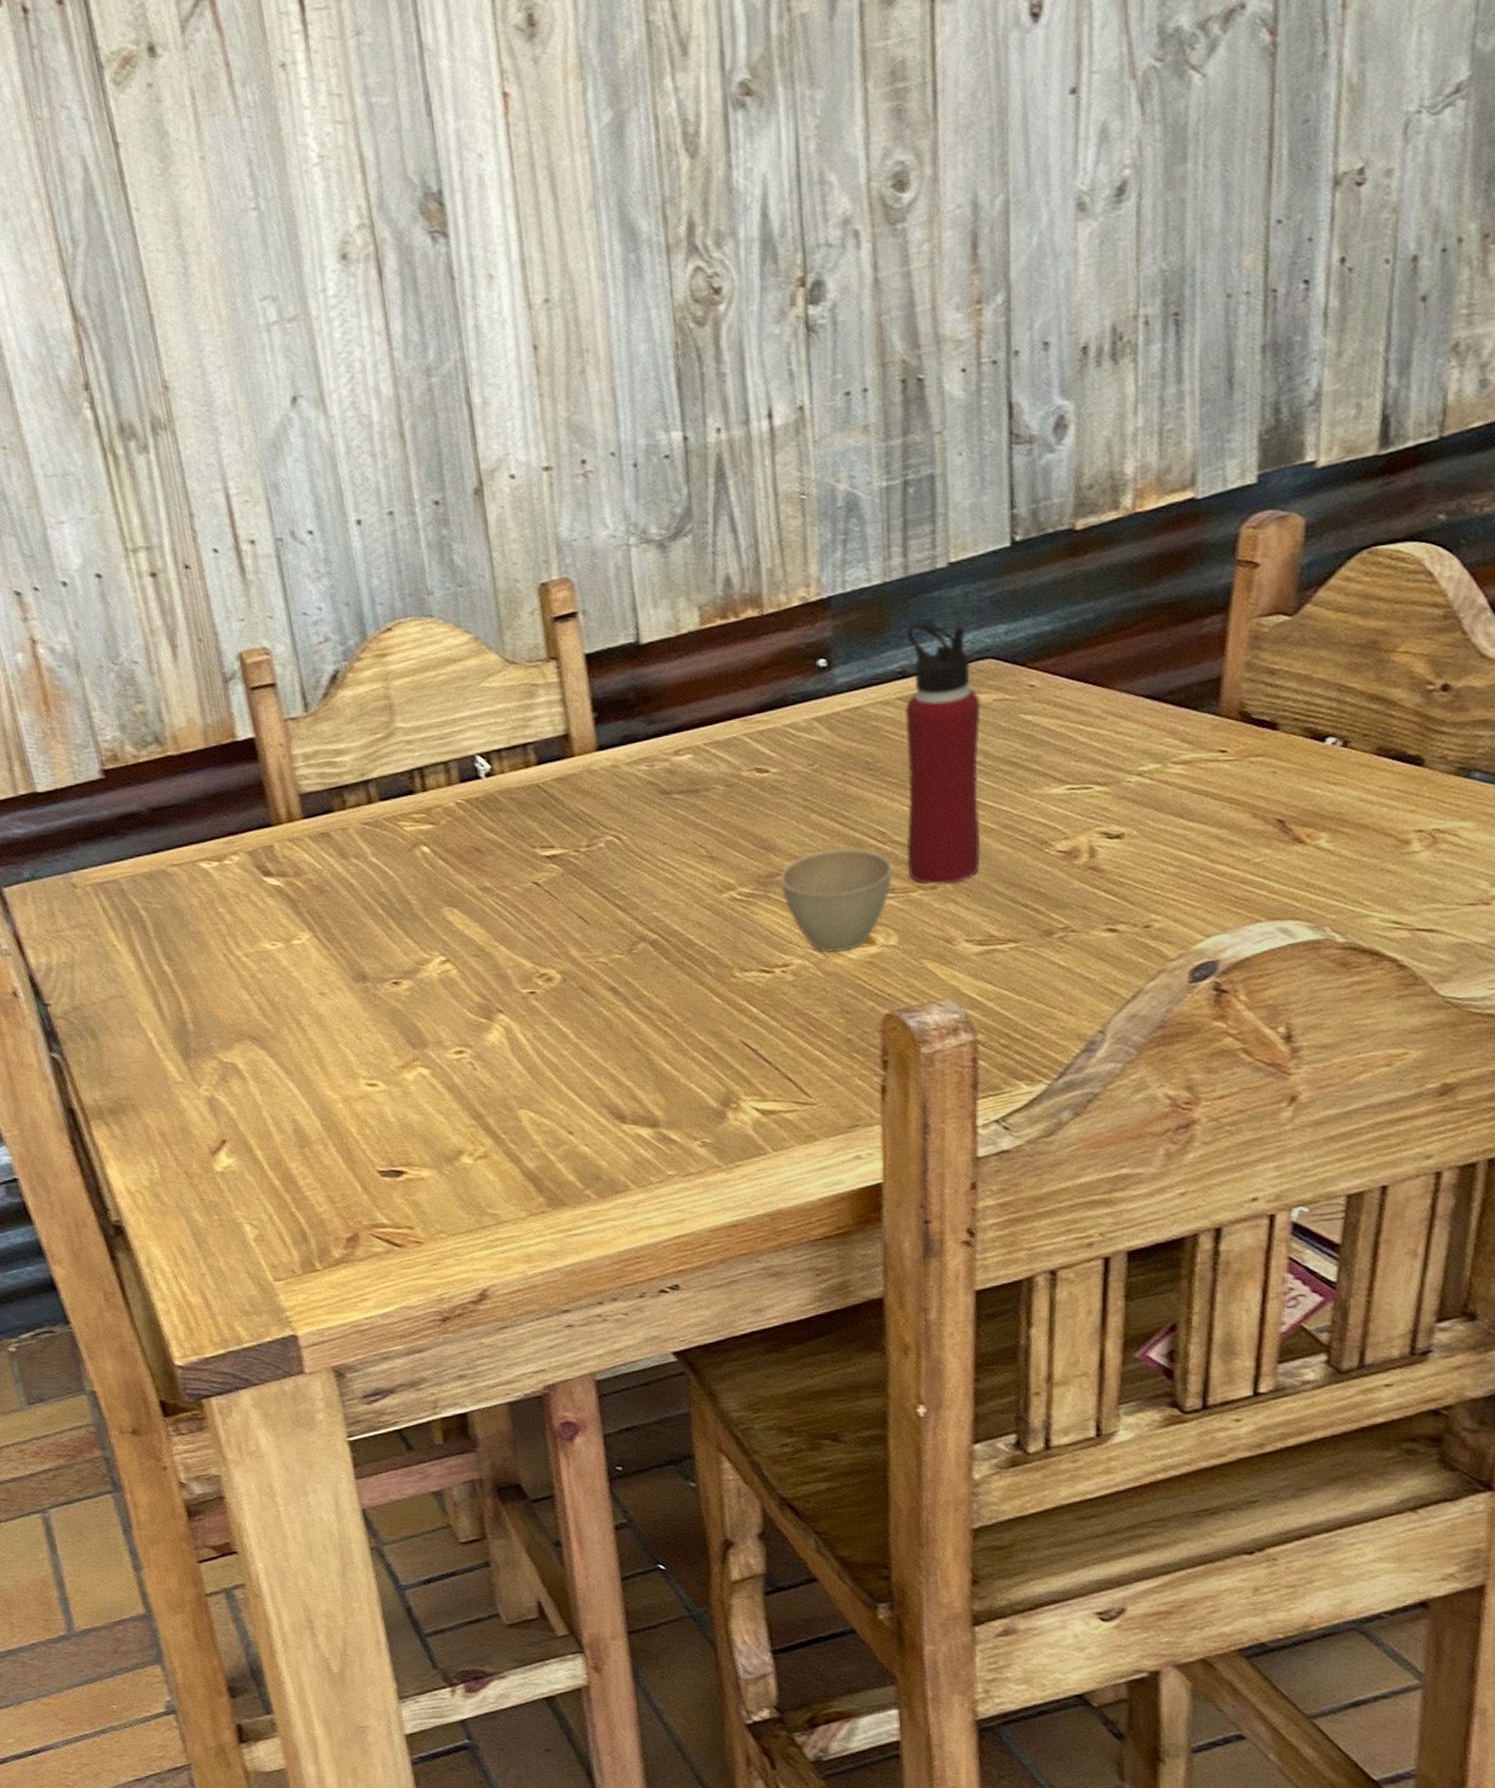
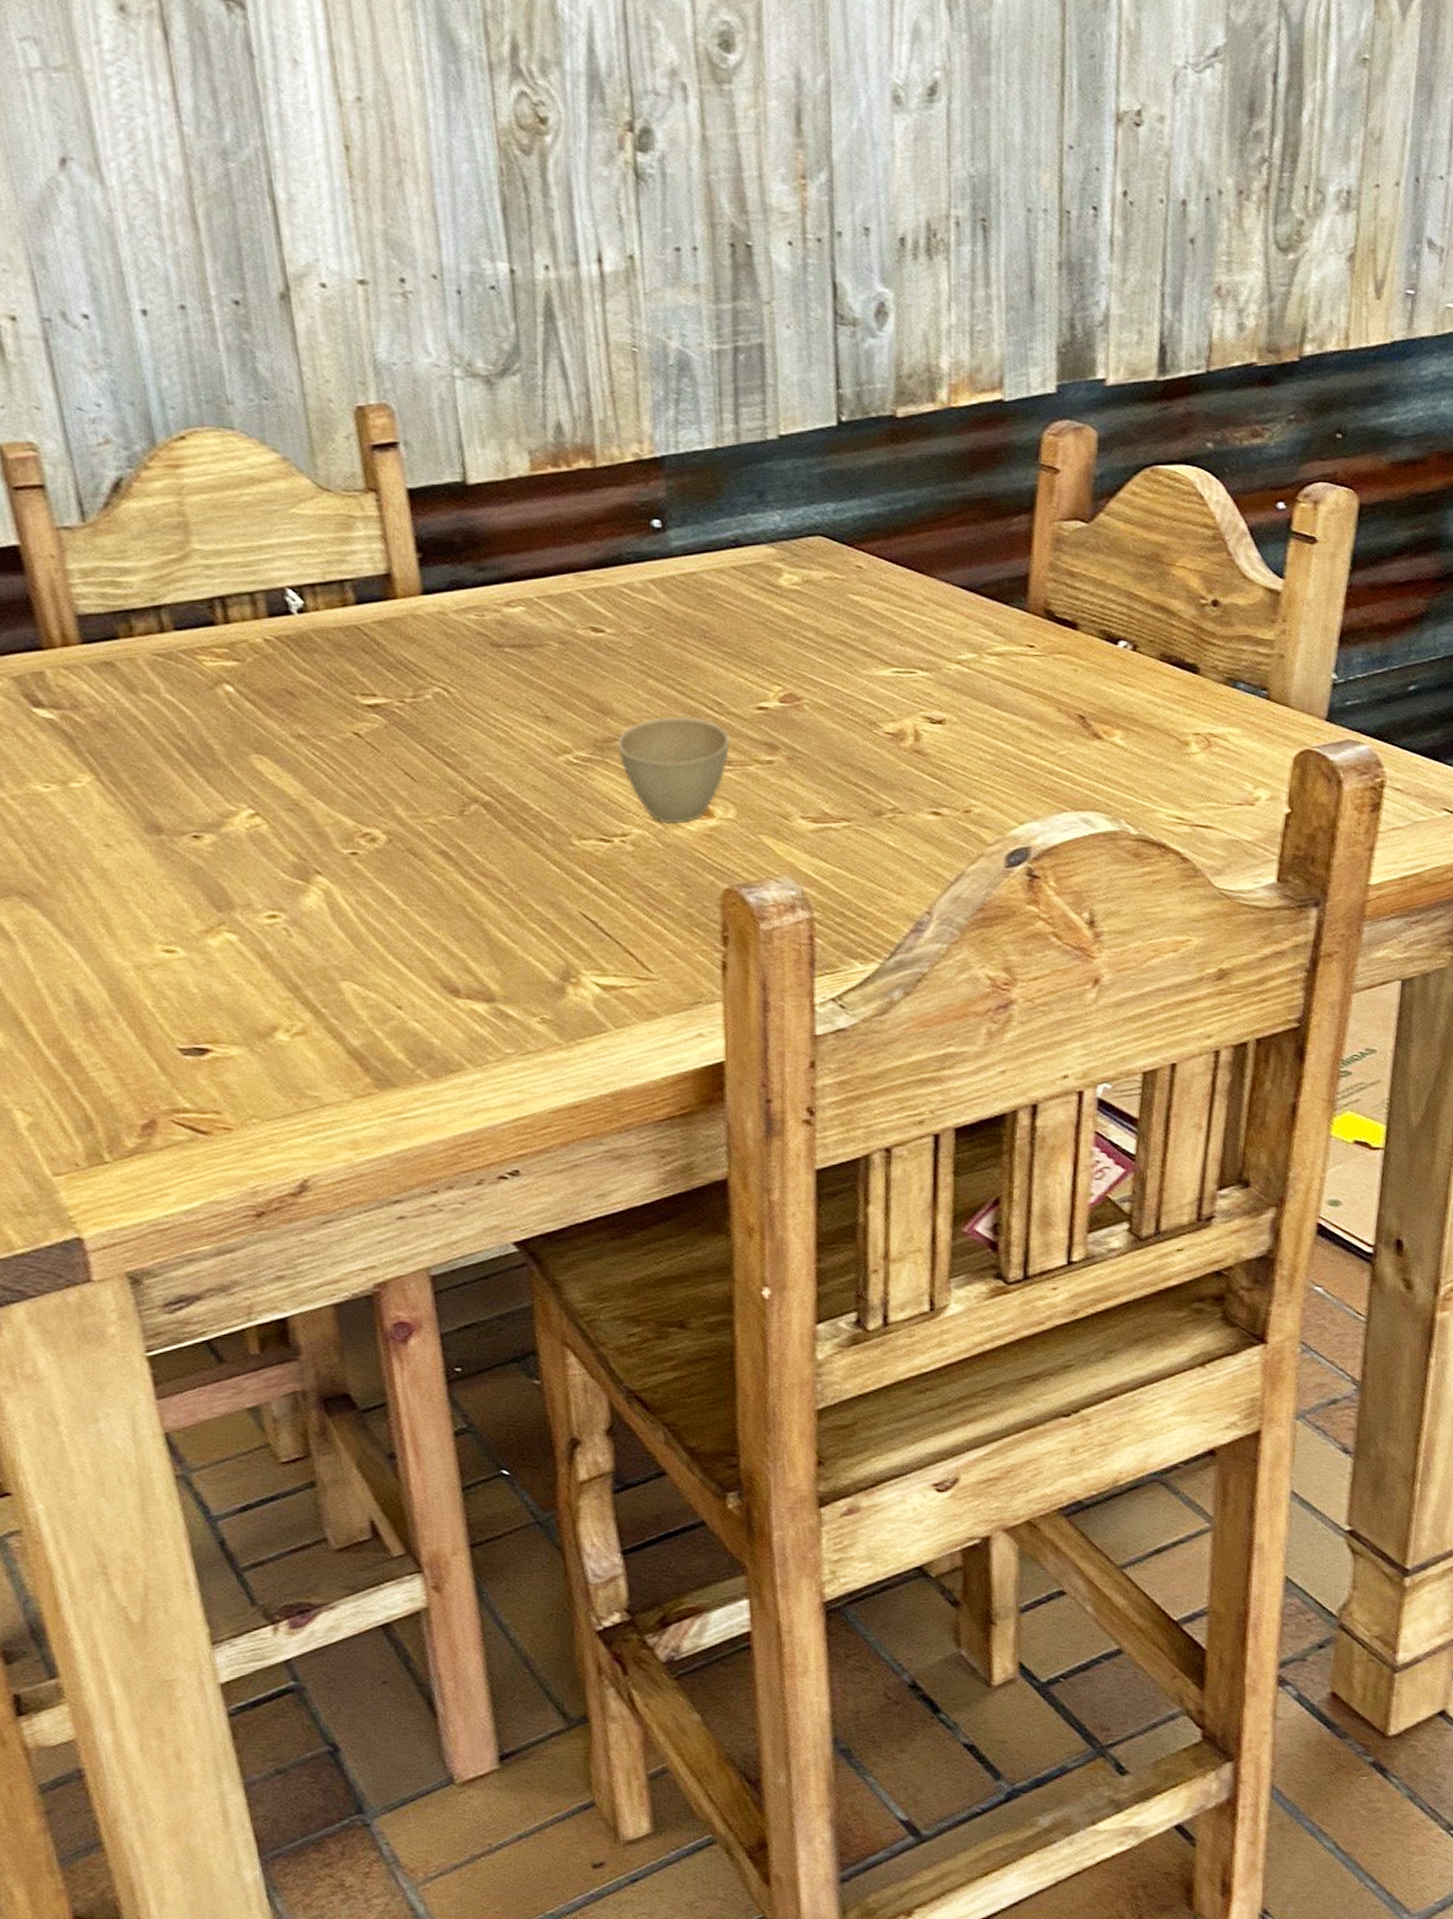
water bottle: present [905,622,981,886] -> none [739,492,814,761]

